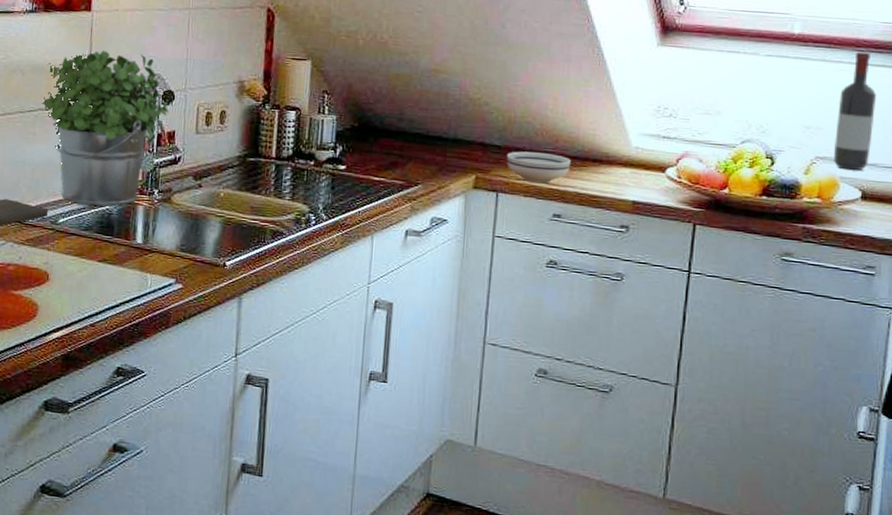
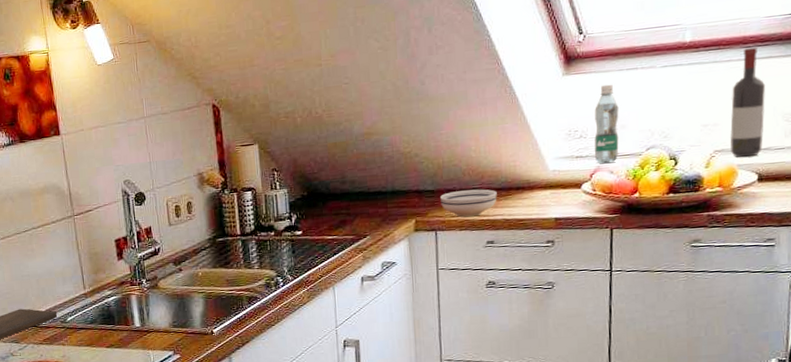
potted plant: present [43,51,169,207] -> none [32,165,143,303]
bottle: none [683,63,715,151] -> present [594,84,619,164]

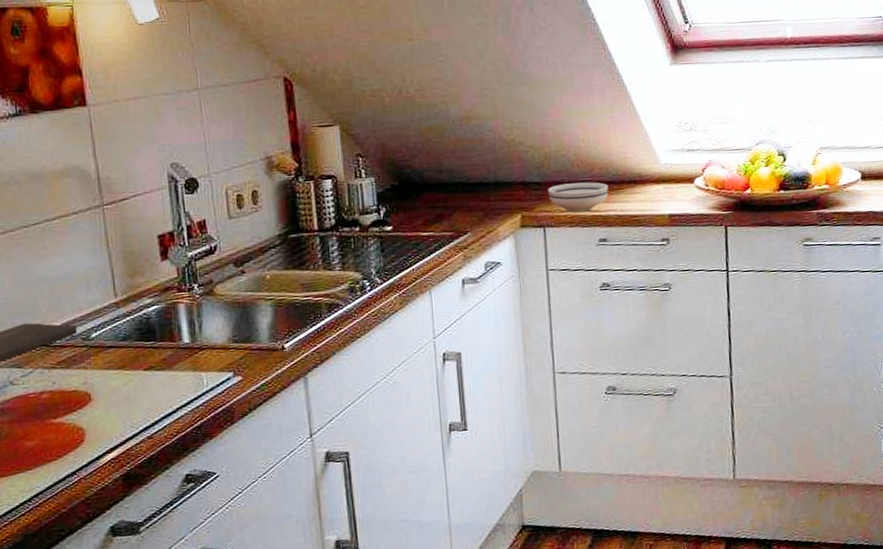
bottle: present [594,84,619,164] -> none [703,76,729,158]
wine bottle: present [730,47,765,157] -> none [832,46,864,155]

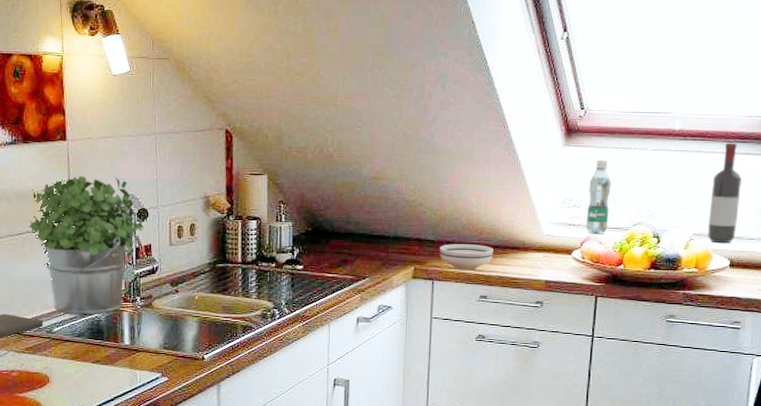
potted plant: none [46,145,196,315] -> present [30,176,145,315]
bottle: none [703,76,729,158] -> present [586,160,611,234]
wine bottle: none [832,46,864,155] -> present [707,142,741,243]

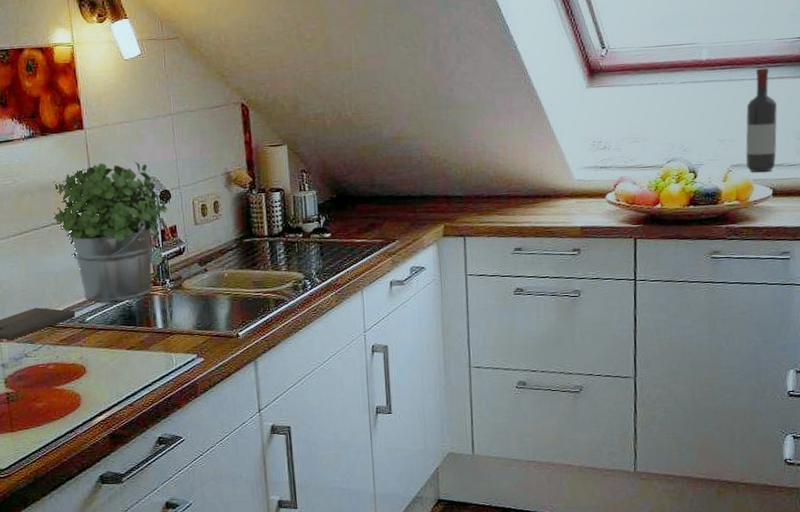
bowl: present [440,244,493,270] -> none [469,196,525,224]
bottle: present [586,160,611,234] -> none [617,98,641,175]

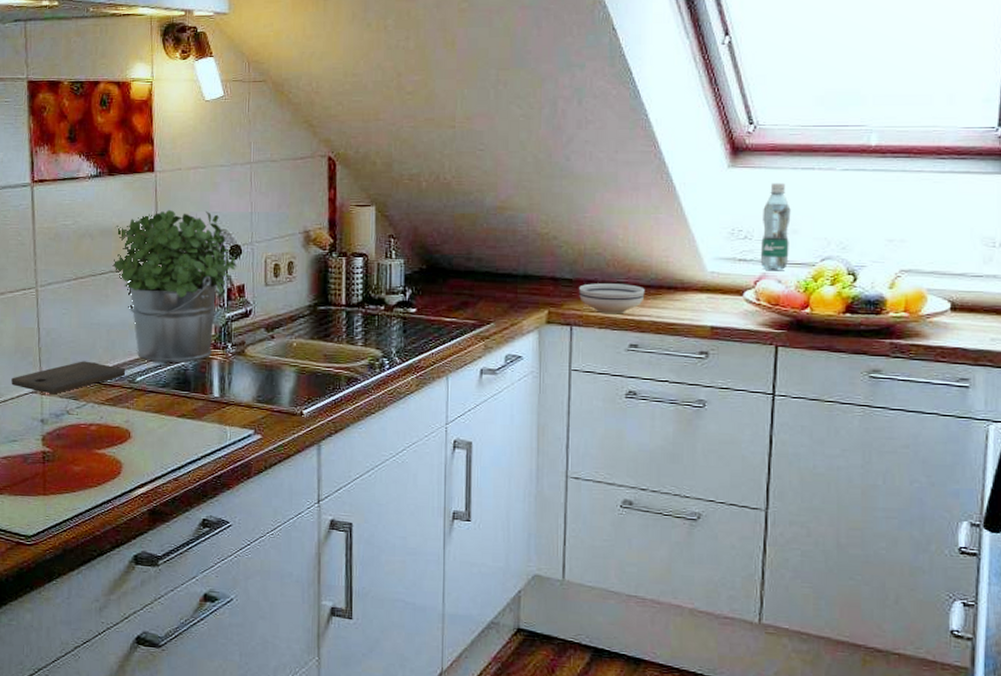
bowl: none [469,196,525,224] -> present [579,283,645,314]
bottle: none [617,98,641,175] -> present [760,183,791,271]
wine bottle: present [745,67,777,172] -> none [918,159,961,281]

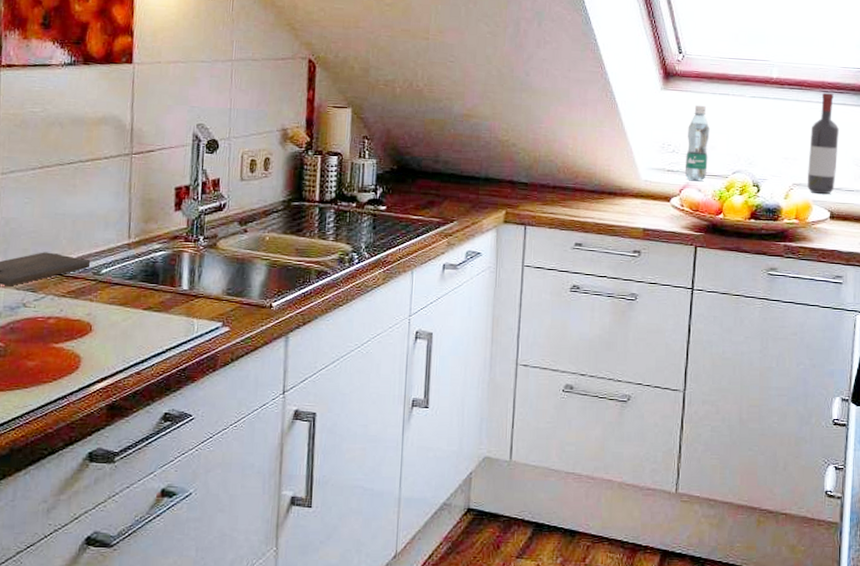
potted plant: present [114,210,238,363] -> none [84,102,214,255]
bowl: present [579,283,645,314] -> none [533,187,590,216]
wine bottle: none [918,159,961,281] -> present [806,92,839,194]

